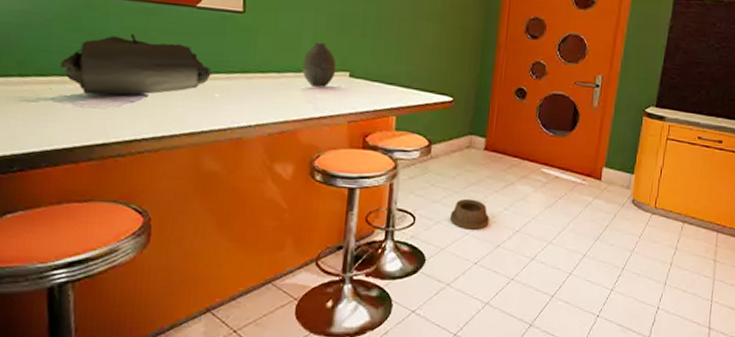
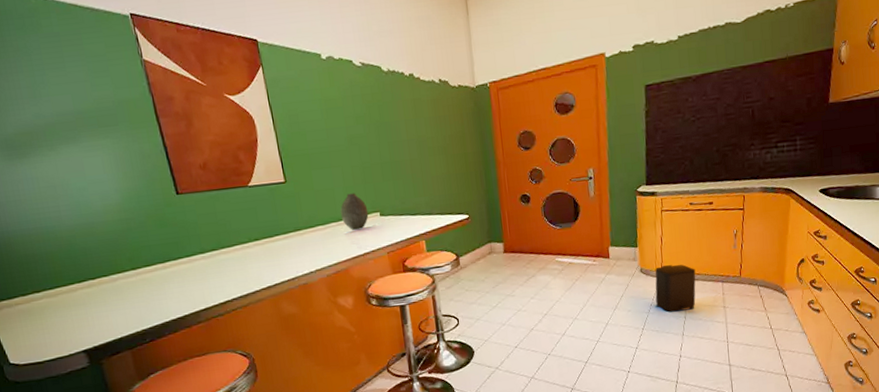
bag: present [60,33,212,96] -> none [159,218,273,273]
pet bowl: present [450,198,490,231] -> none [487,295,521,321]
pedal bin: none [642,201,692,257] -> present [655,264,696,313]

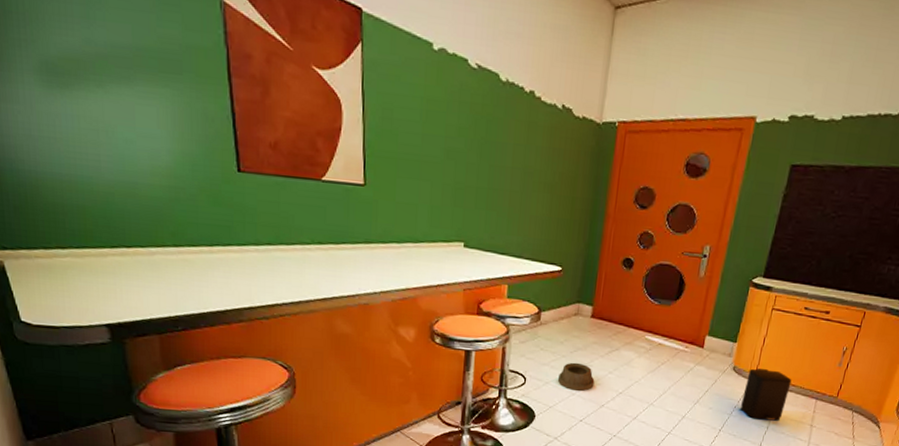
vase: present [340,193,369,231] -> none [419,214,452,258]
pet bowl: none [487,295,521,321] -> present [558,362,595,392]

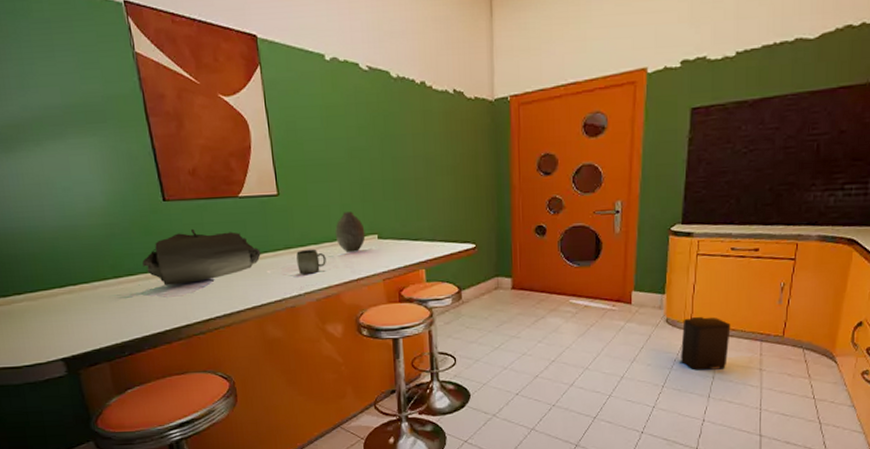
bag: none [208,206,339,264] -> present [142,228,261,286]
mug: none [376,246,407,273] -> present [296,249,326,275]
vase: none [419,214,452,258] -> present [334,211,366,253]
pet bowl: present [558,362,595,392] -> none [488,336,525,365]

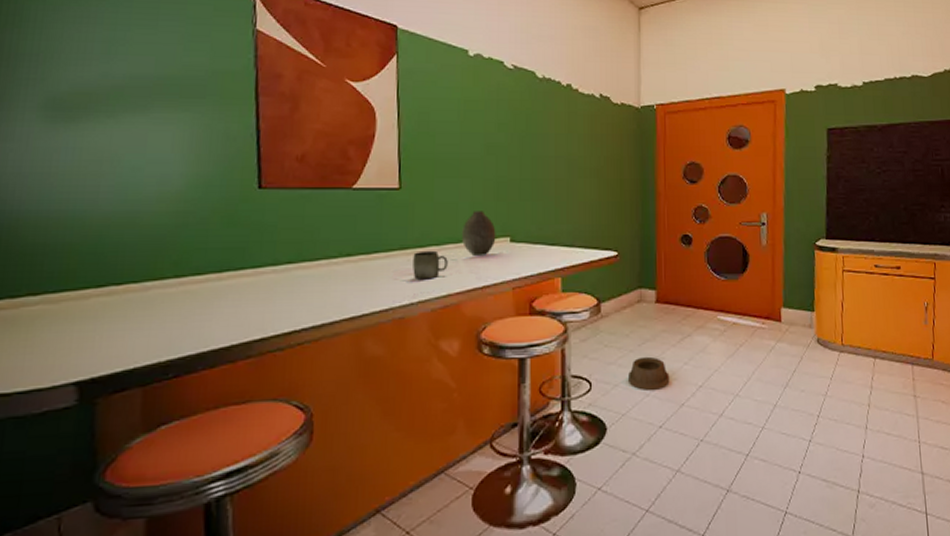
bag: present [142,228,261,286] -> none [217,221,370,289]
pet bowl: none [488,336,525,365] -> present [628,356,670,391]
pedal bin: present [681,317,731,371] -> none [834,337,882,397]

